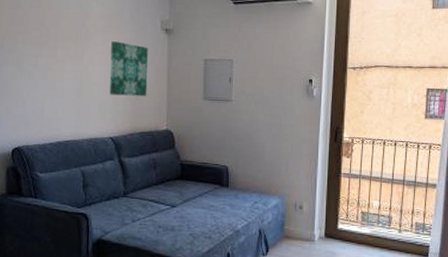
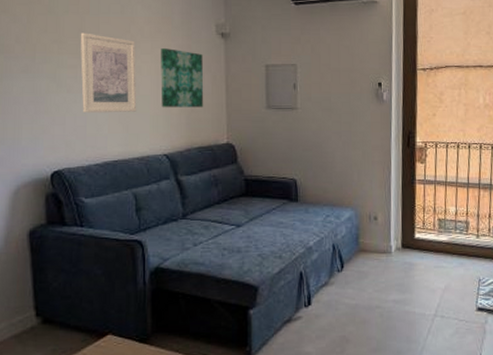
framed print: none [41,25,89,98] -> present [80,33,137,112]

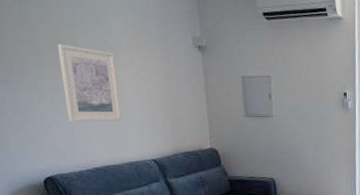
wall art: present [160,48,204,108] -> none [141,60,187,117]

